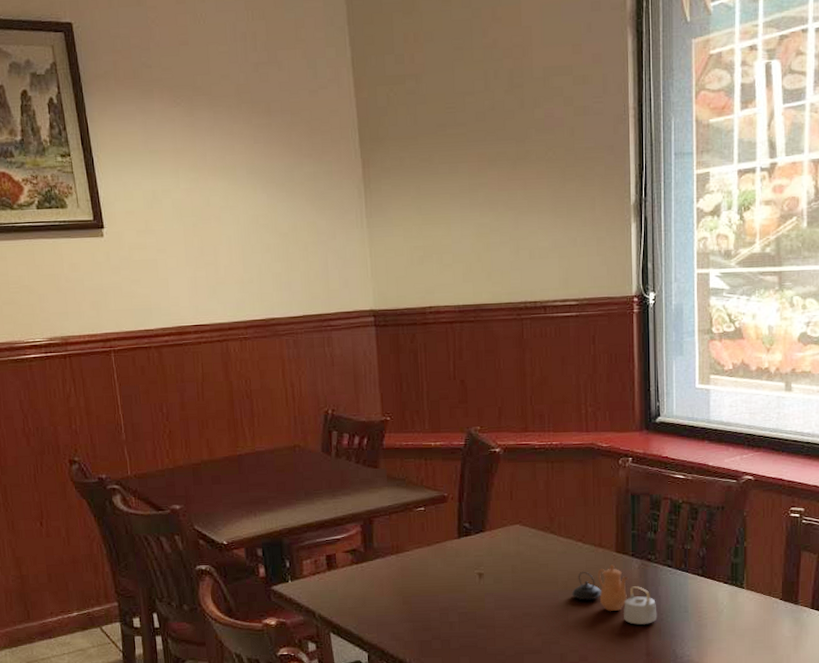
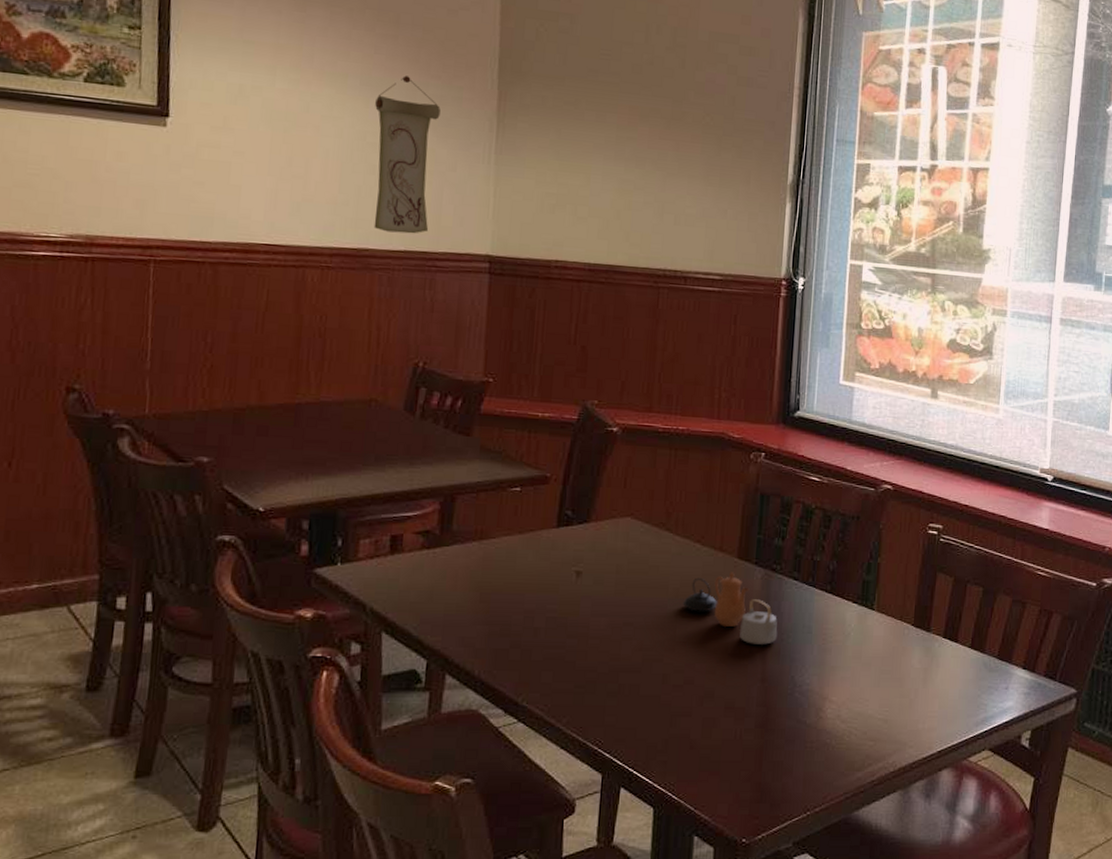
wall scroll: none [261,159,321,301] -> present [374,75,441,234]

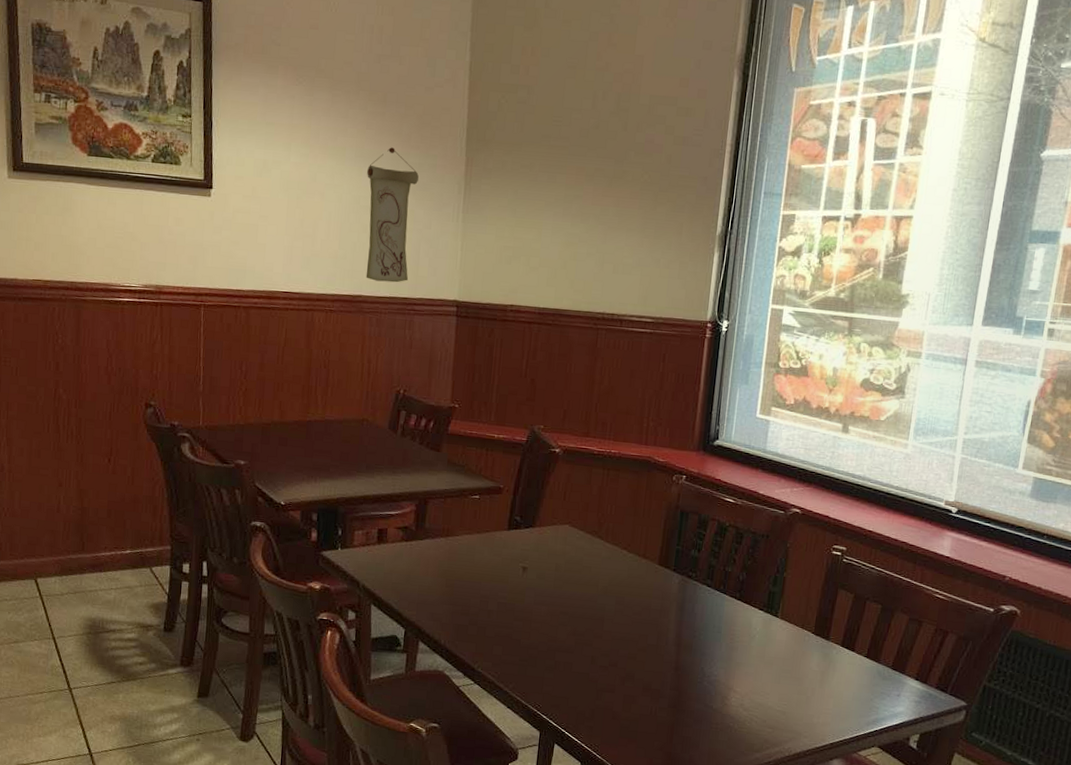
teapot: present [682,572,778,645] -> none [610,576,691,639]

